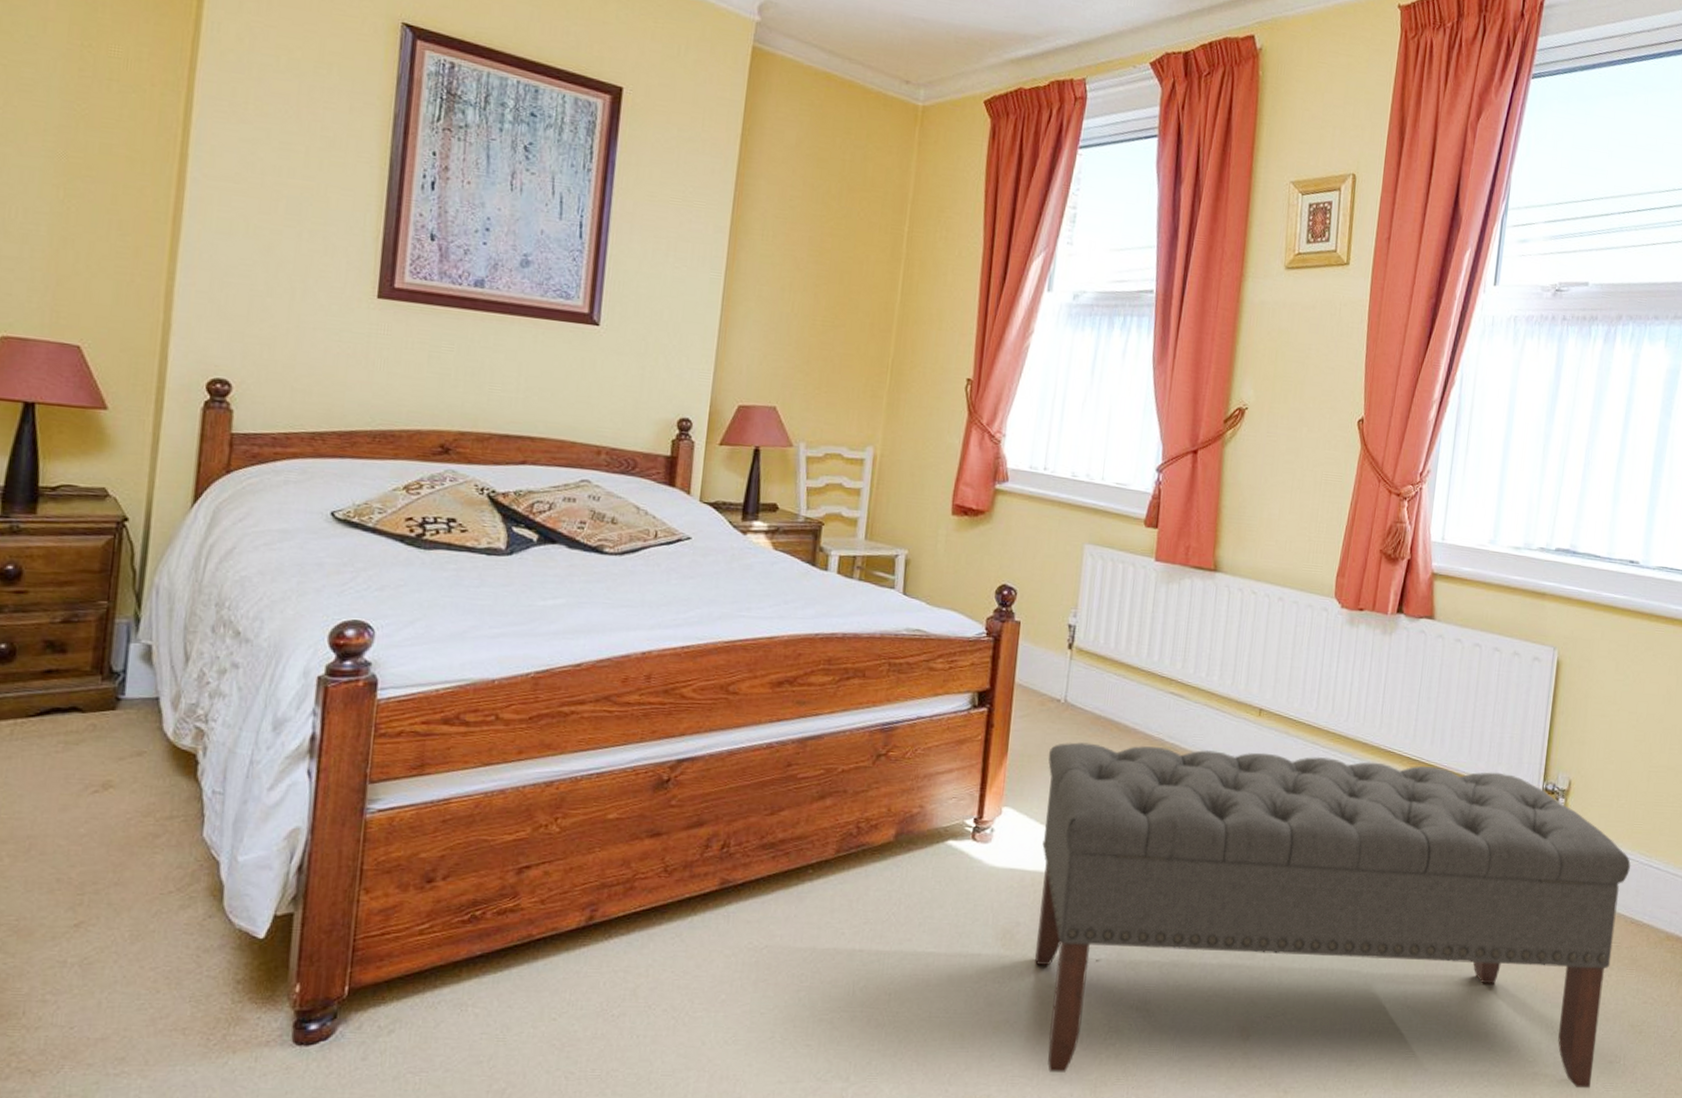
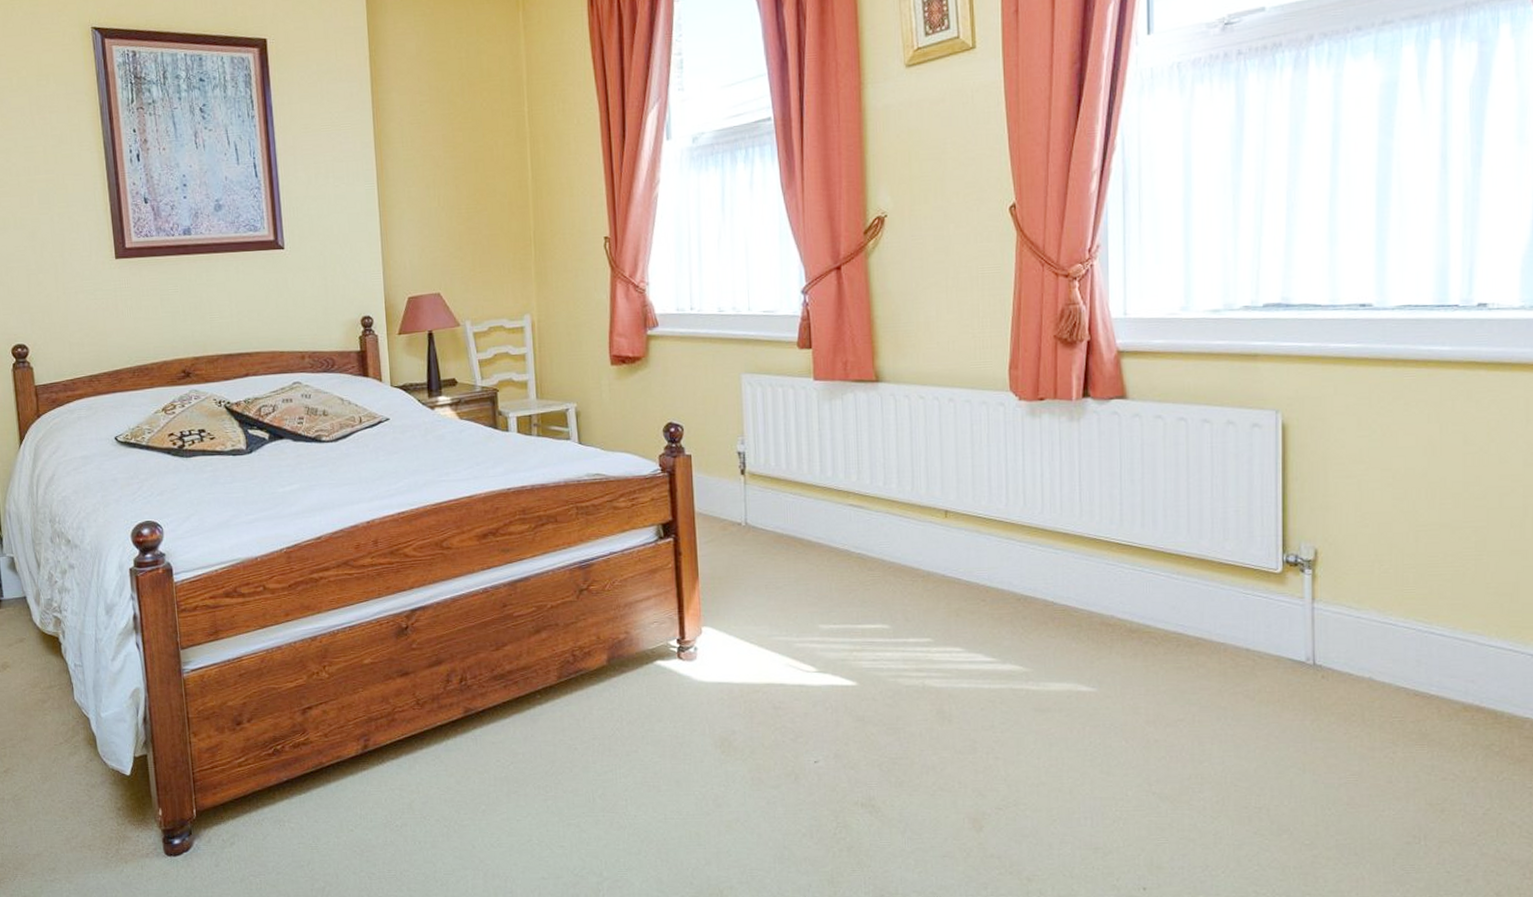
bench: present [1034,742,1631,1089] -> none [737,549,1405,871]

